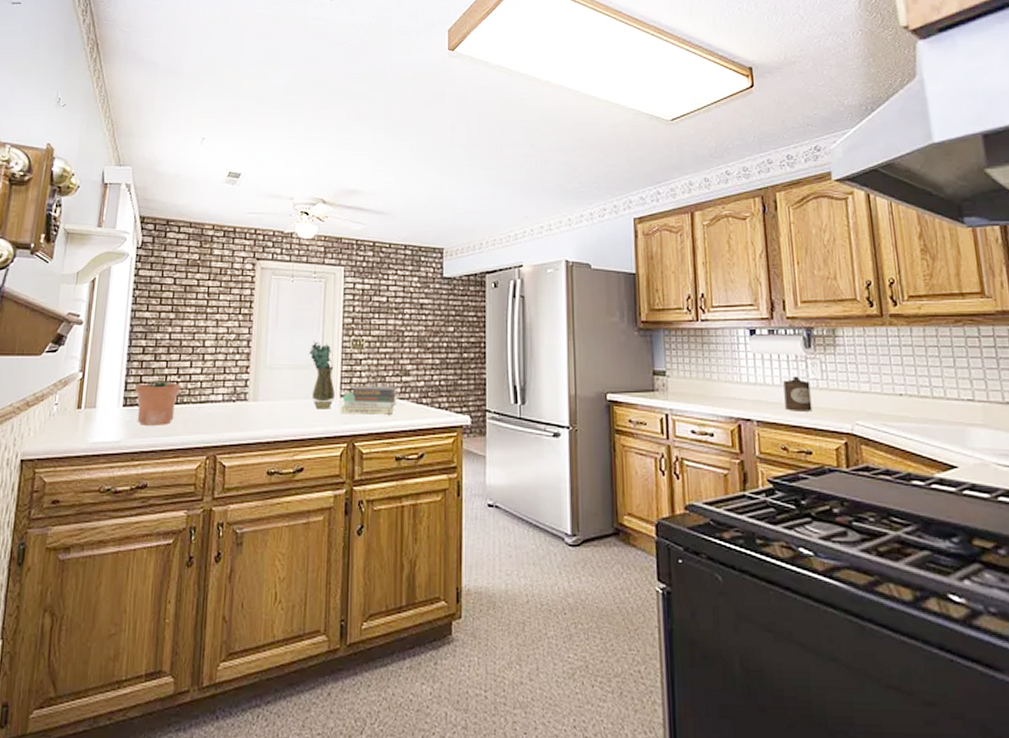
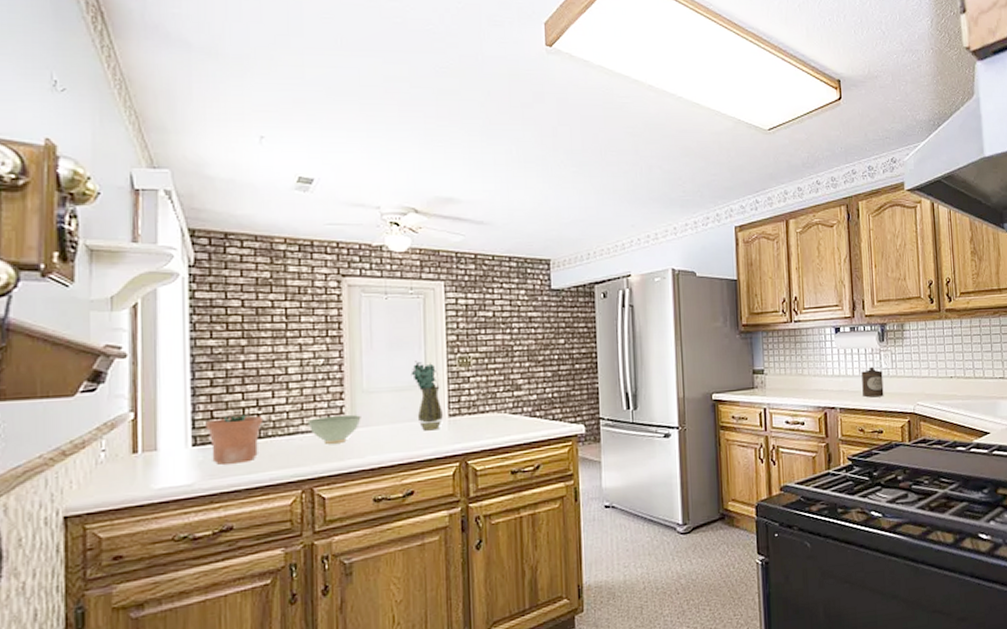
bowl: none [217,389,263,414] -> present [307,415,361,444]
books: present [340,386,399,415] -> none [449,401,511,434]

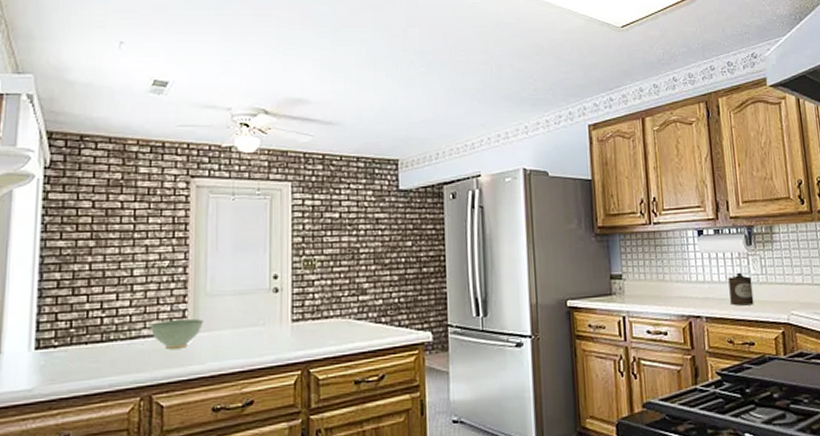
planter: present [205,414,262,465] -> none [49,317,105,369]
vase: present [411,361,443,431] -> none [255,263,286,337]

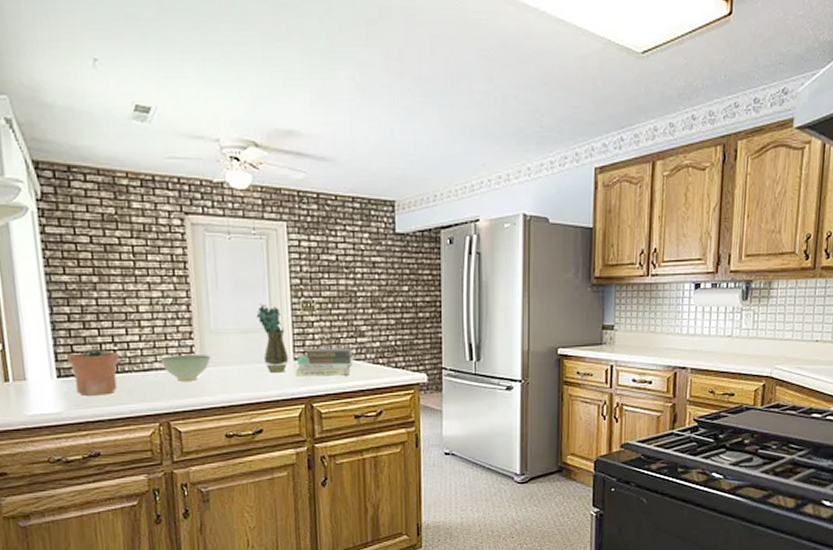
planter: none [49,317,105,369] -> present [67,350,119,396]
vase: none [255,263,286,337] -> present [256,303,288,373]
books: none [292,306,356,340] -> present [295,347,355,377]
canister: present [728,272,754,306] -> none [717,326,742,359]

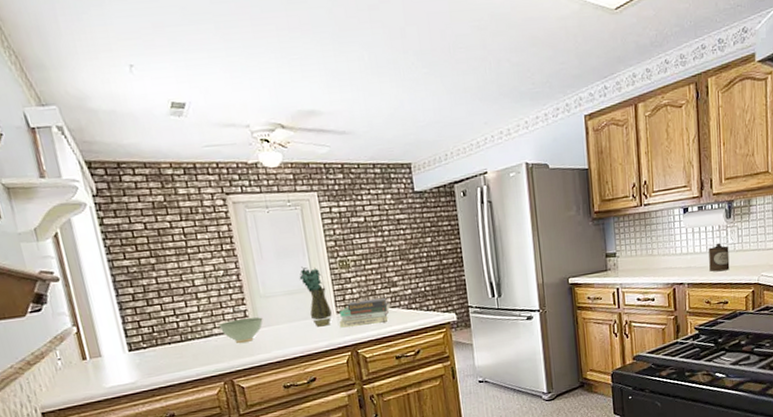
planter: present [67,350,119,396] -> none [135,322,183,365]
canister: none [717,326,742,359] -> present [709,242,730,272]

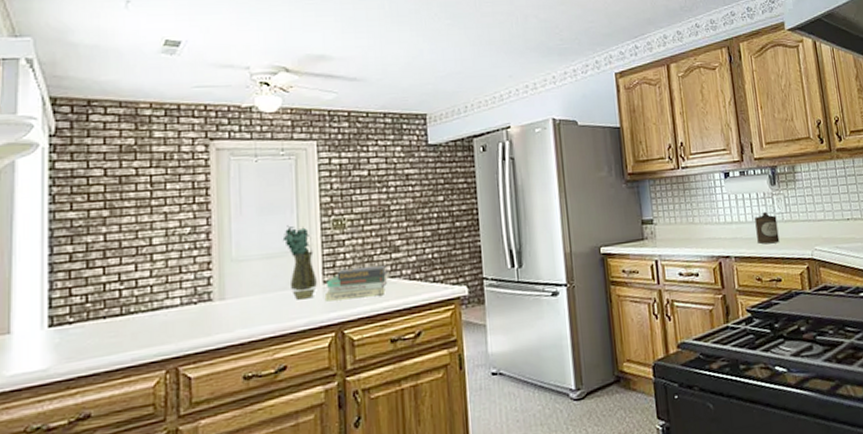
bowl: present [218,317,263,343] -> none [172,286,230,319]

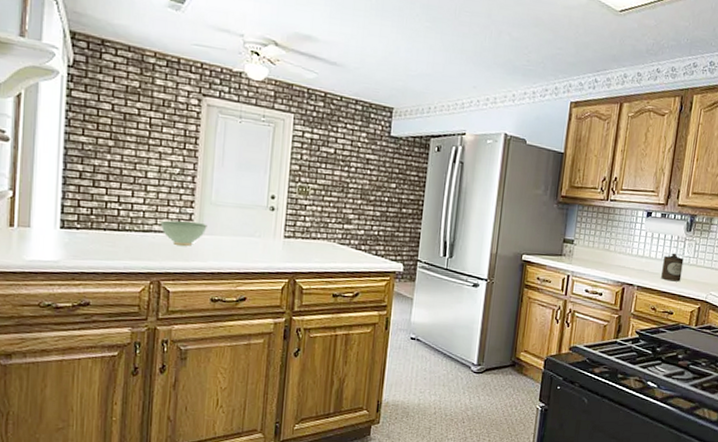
bowl: none [172,286,230,319] -> present [160,220,208,246]
vase: present [282,225,317,300] -> none [254,183,279,248]
books: present [324,264,390,302] -> none [283,229,340,257]

